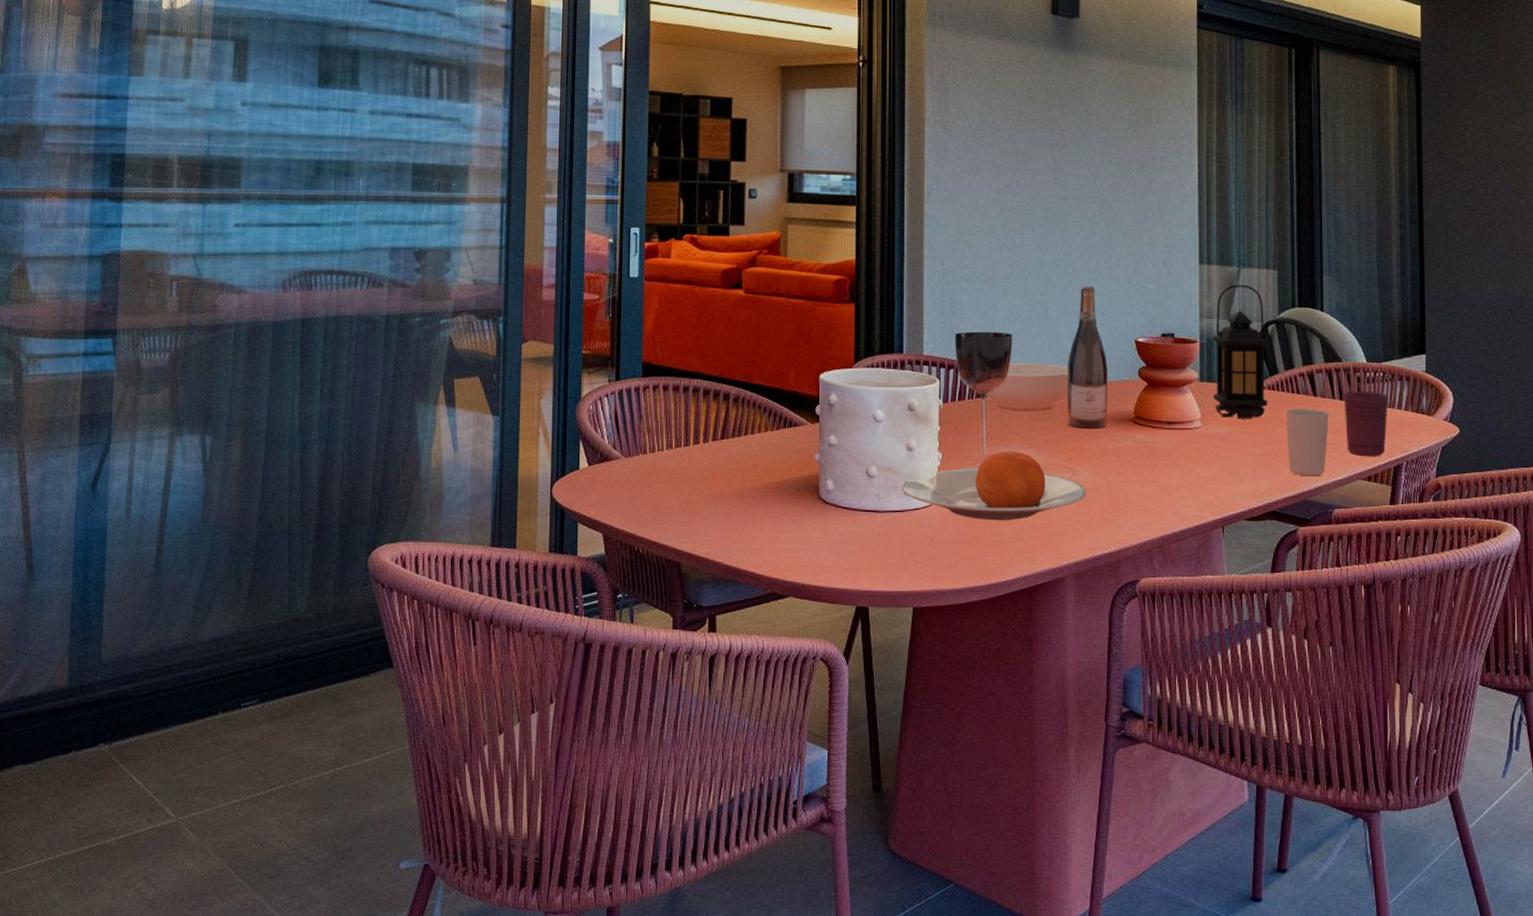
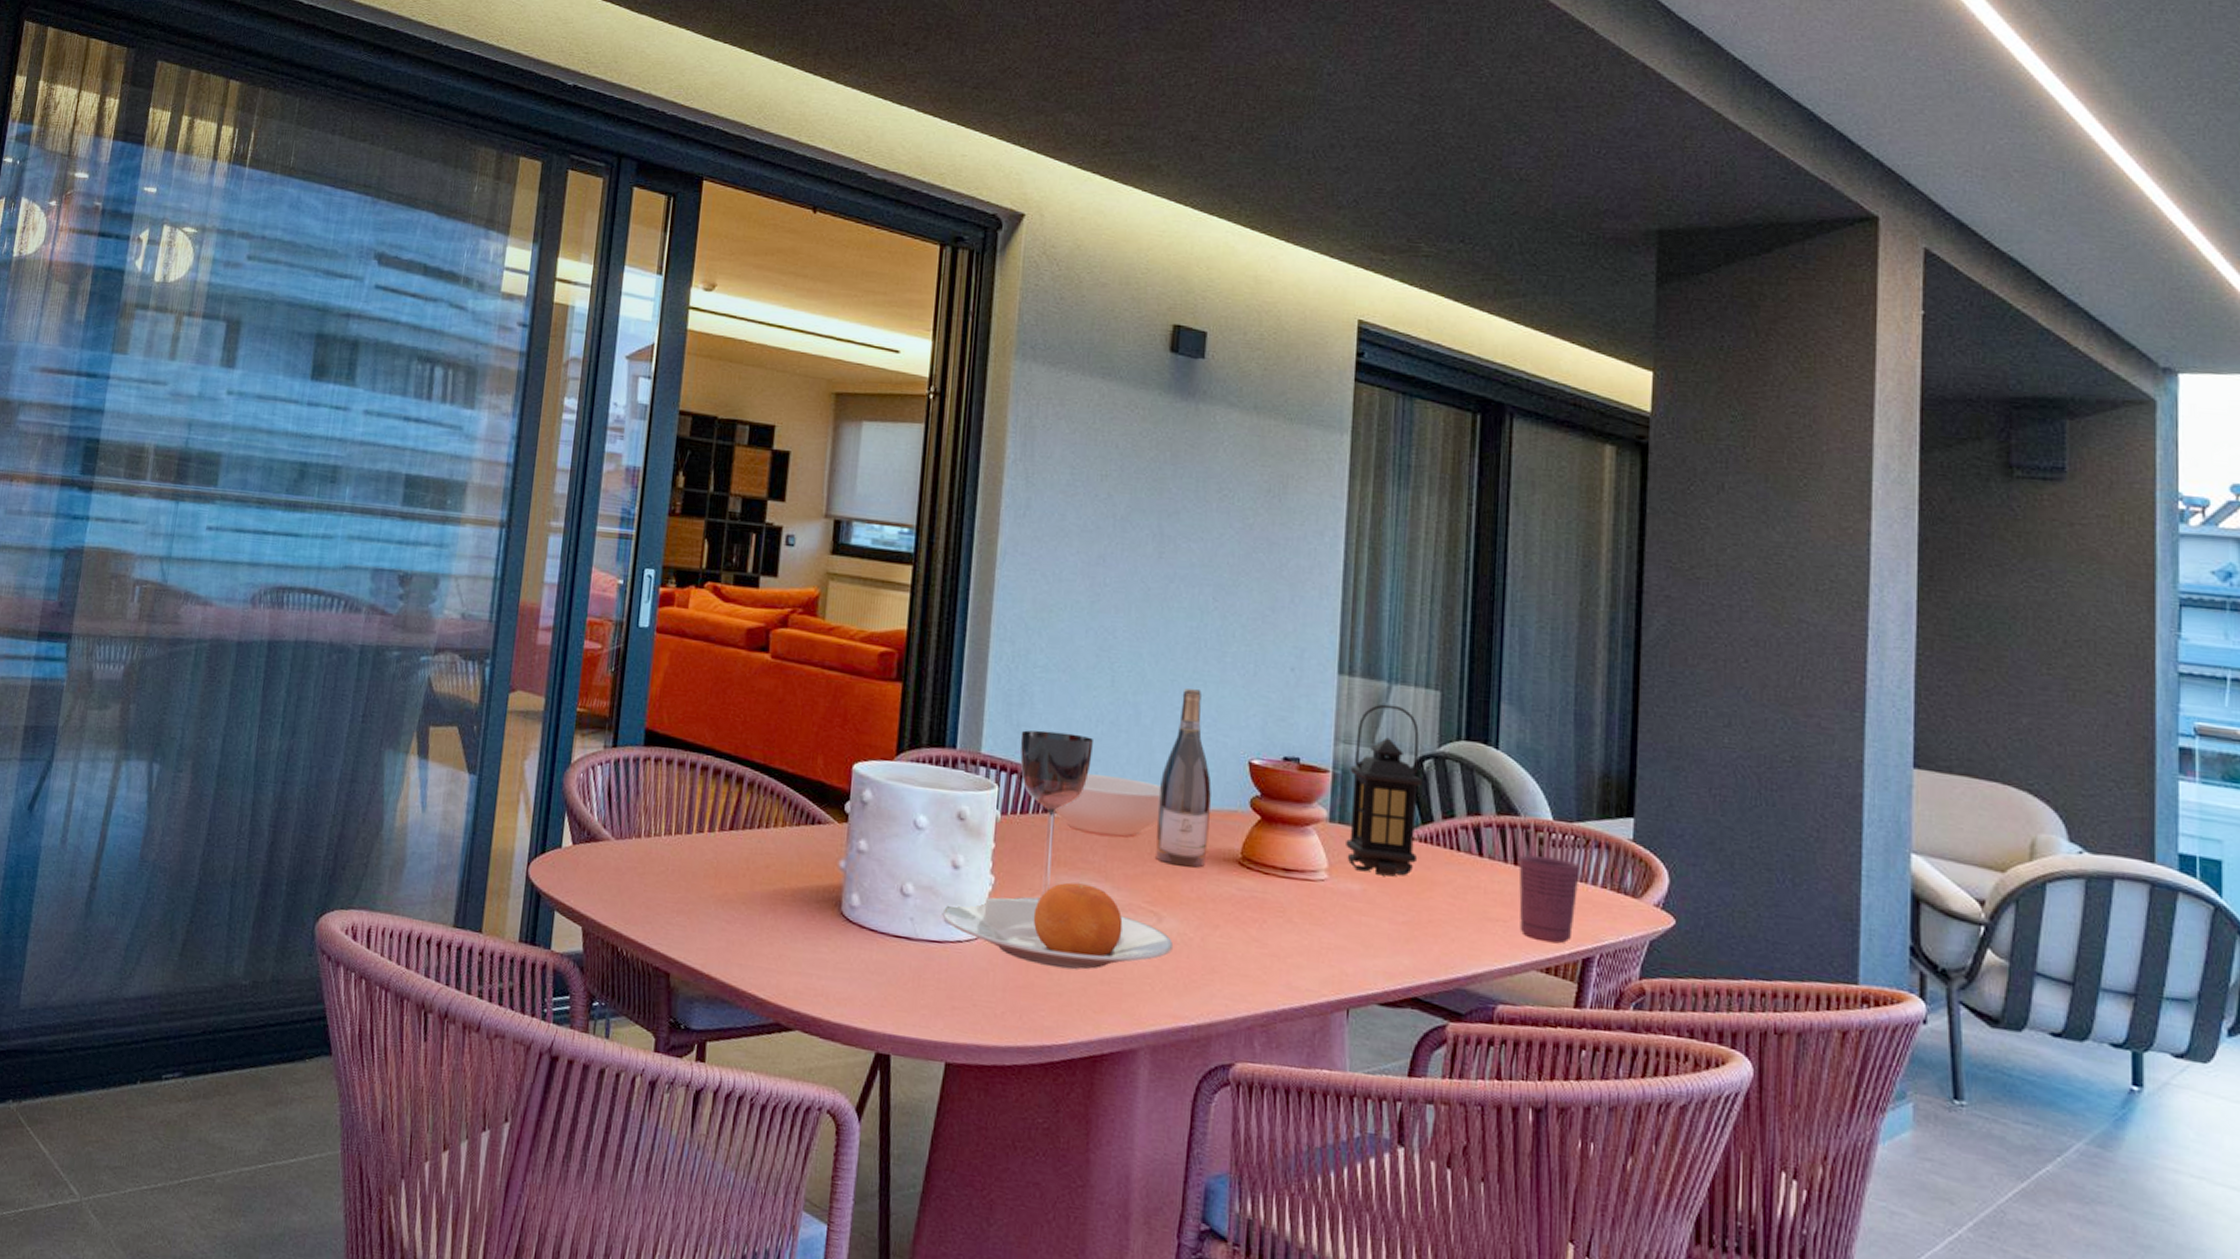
cup: present [1286,408,1329,477] -> none [1439,869,1498,960]

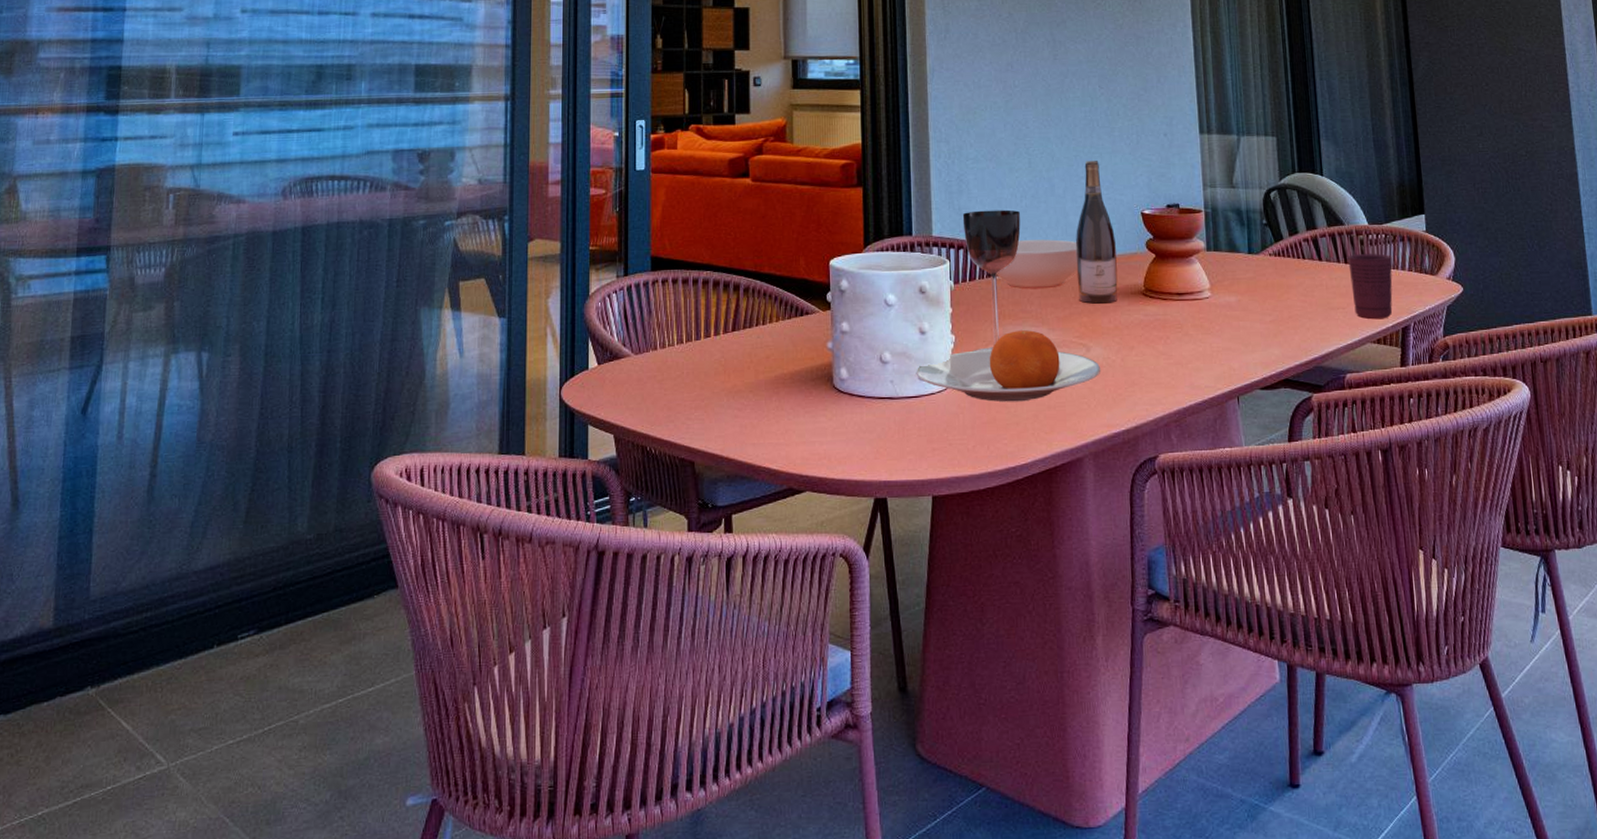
lantern: present [1346,704,1423,877] -> none [1217,152,1275,287]

